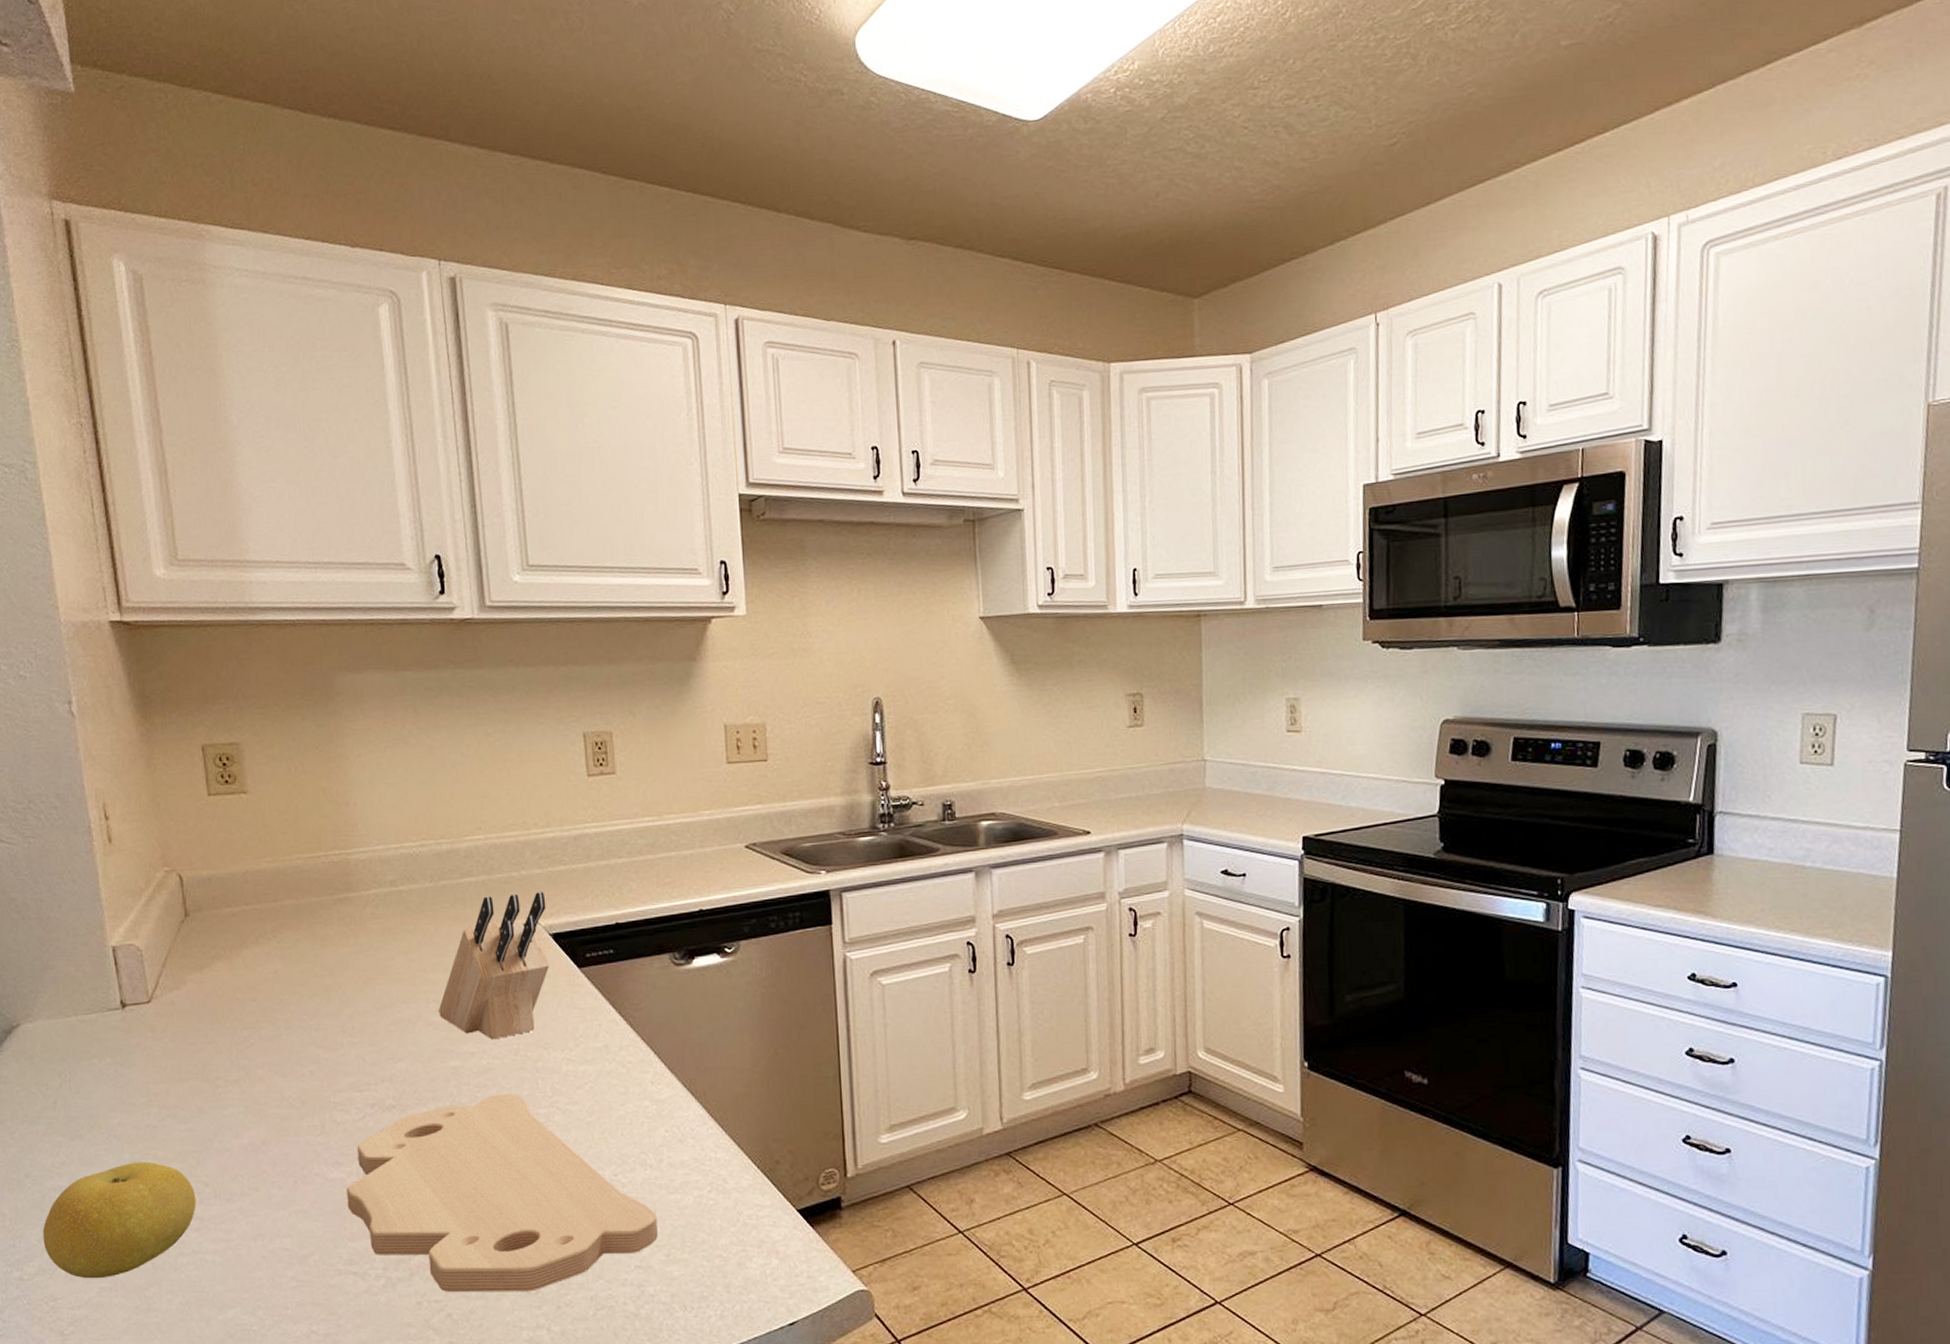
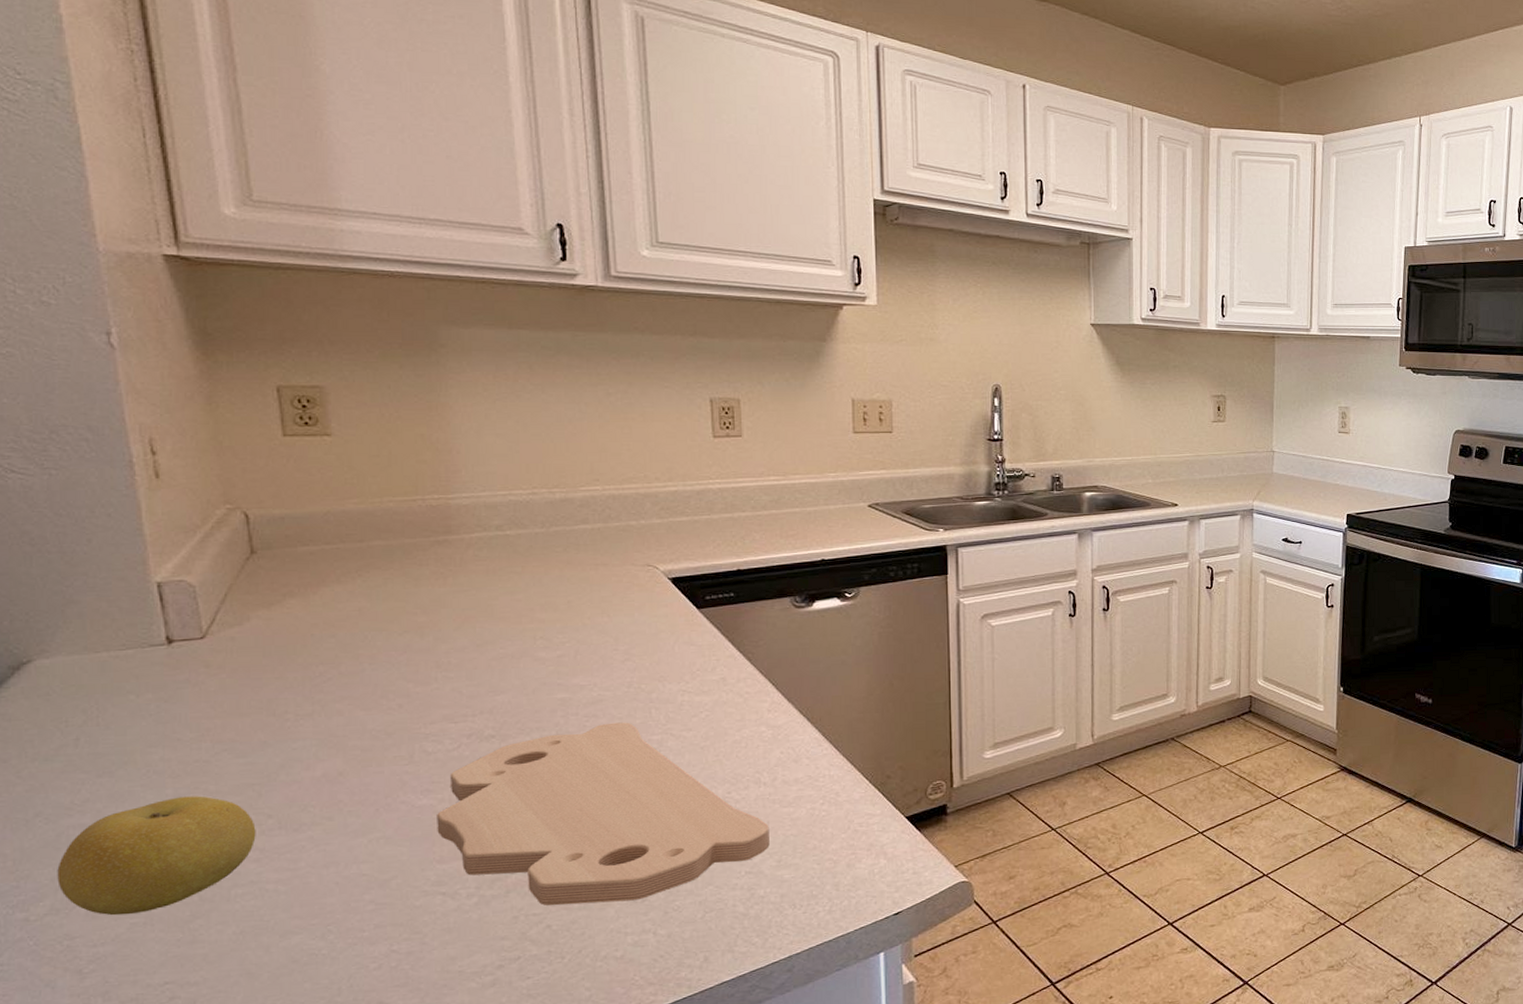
knife block: present [438,892,550,1040] -> none [545,540,668,674]

